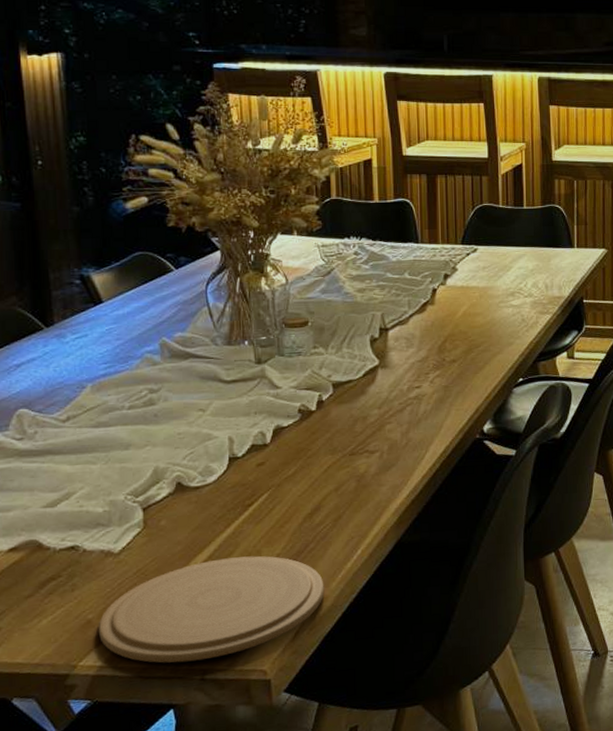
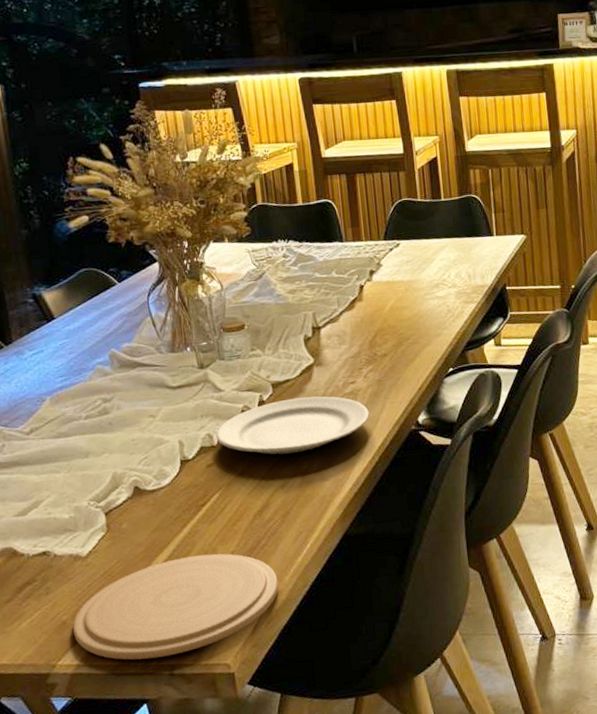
plate: none [269,399,433,457] -> present [215,396,370,455]

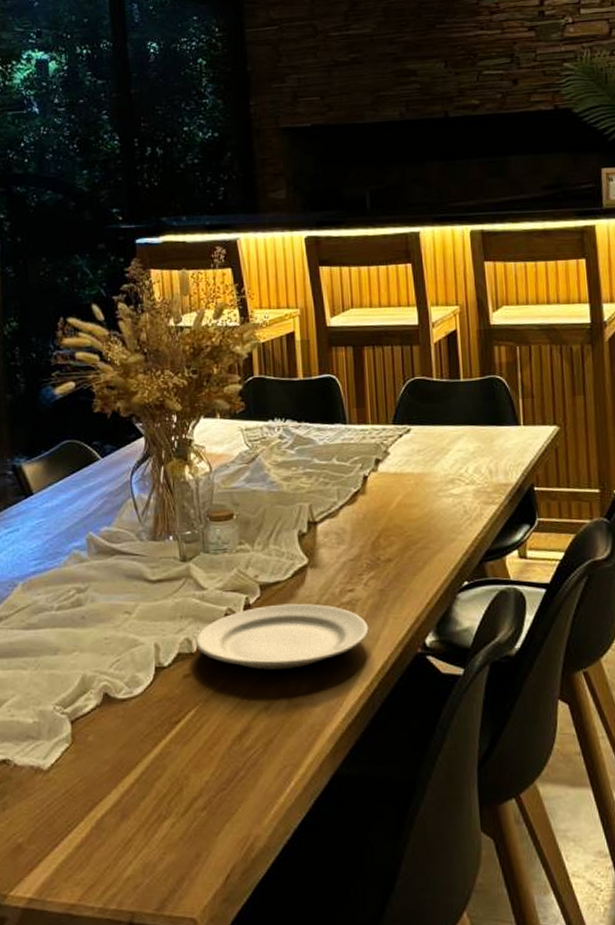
plate: present [73,553,279,660] -> none [29,782,256,902]

